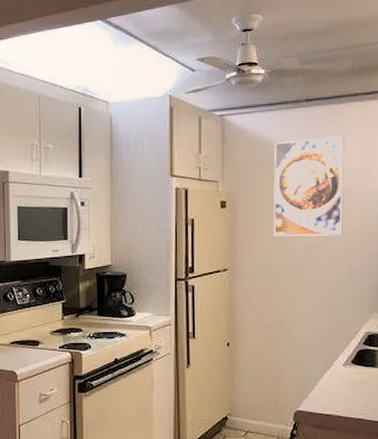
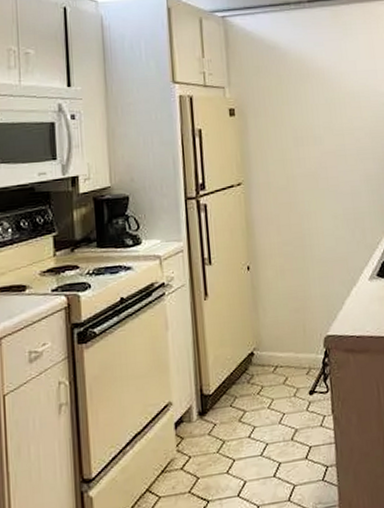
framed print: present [273,136,345,237] -> none [279,38,356,145]

